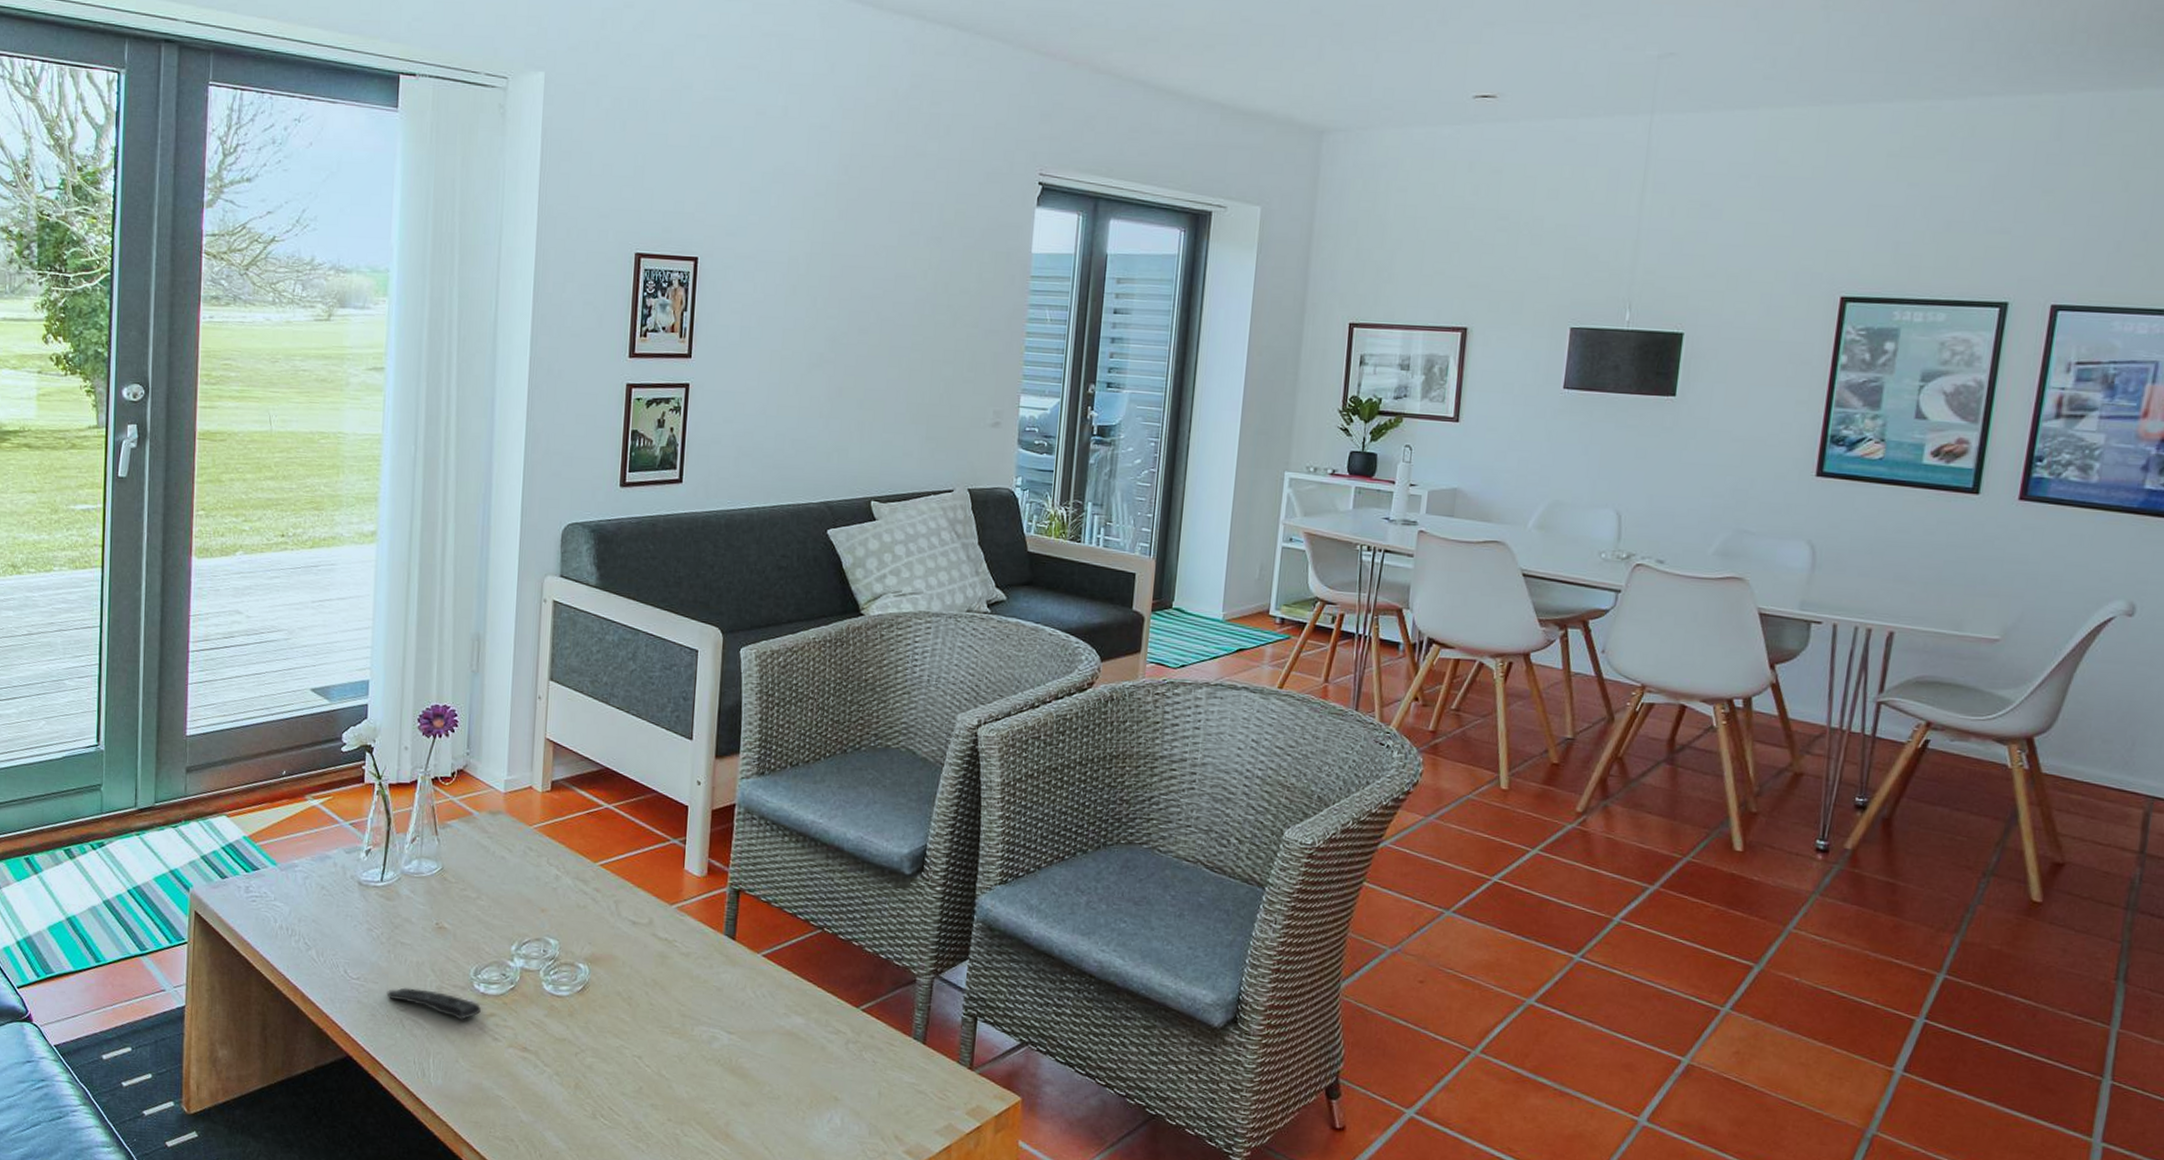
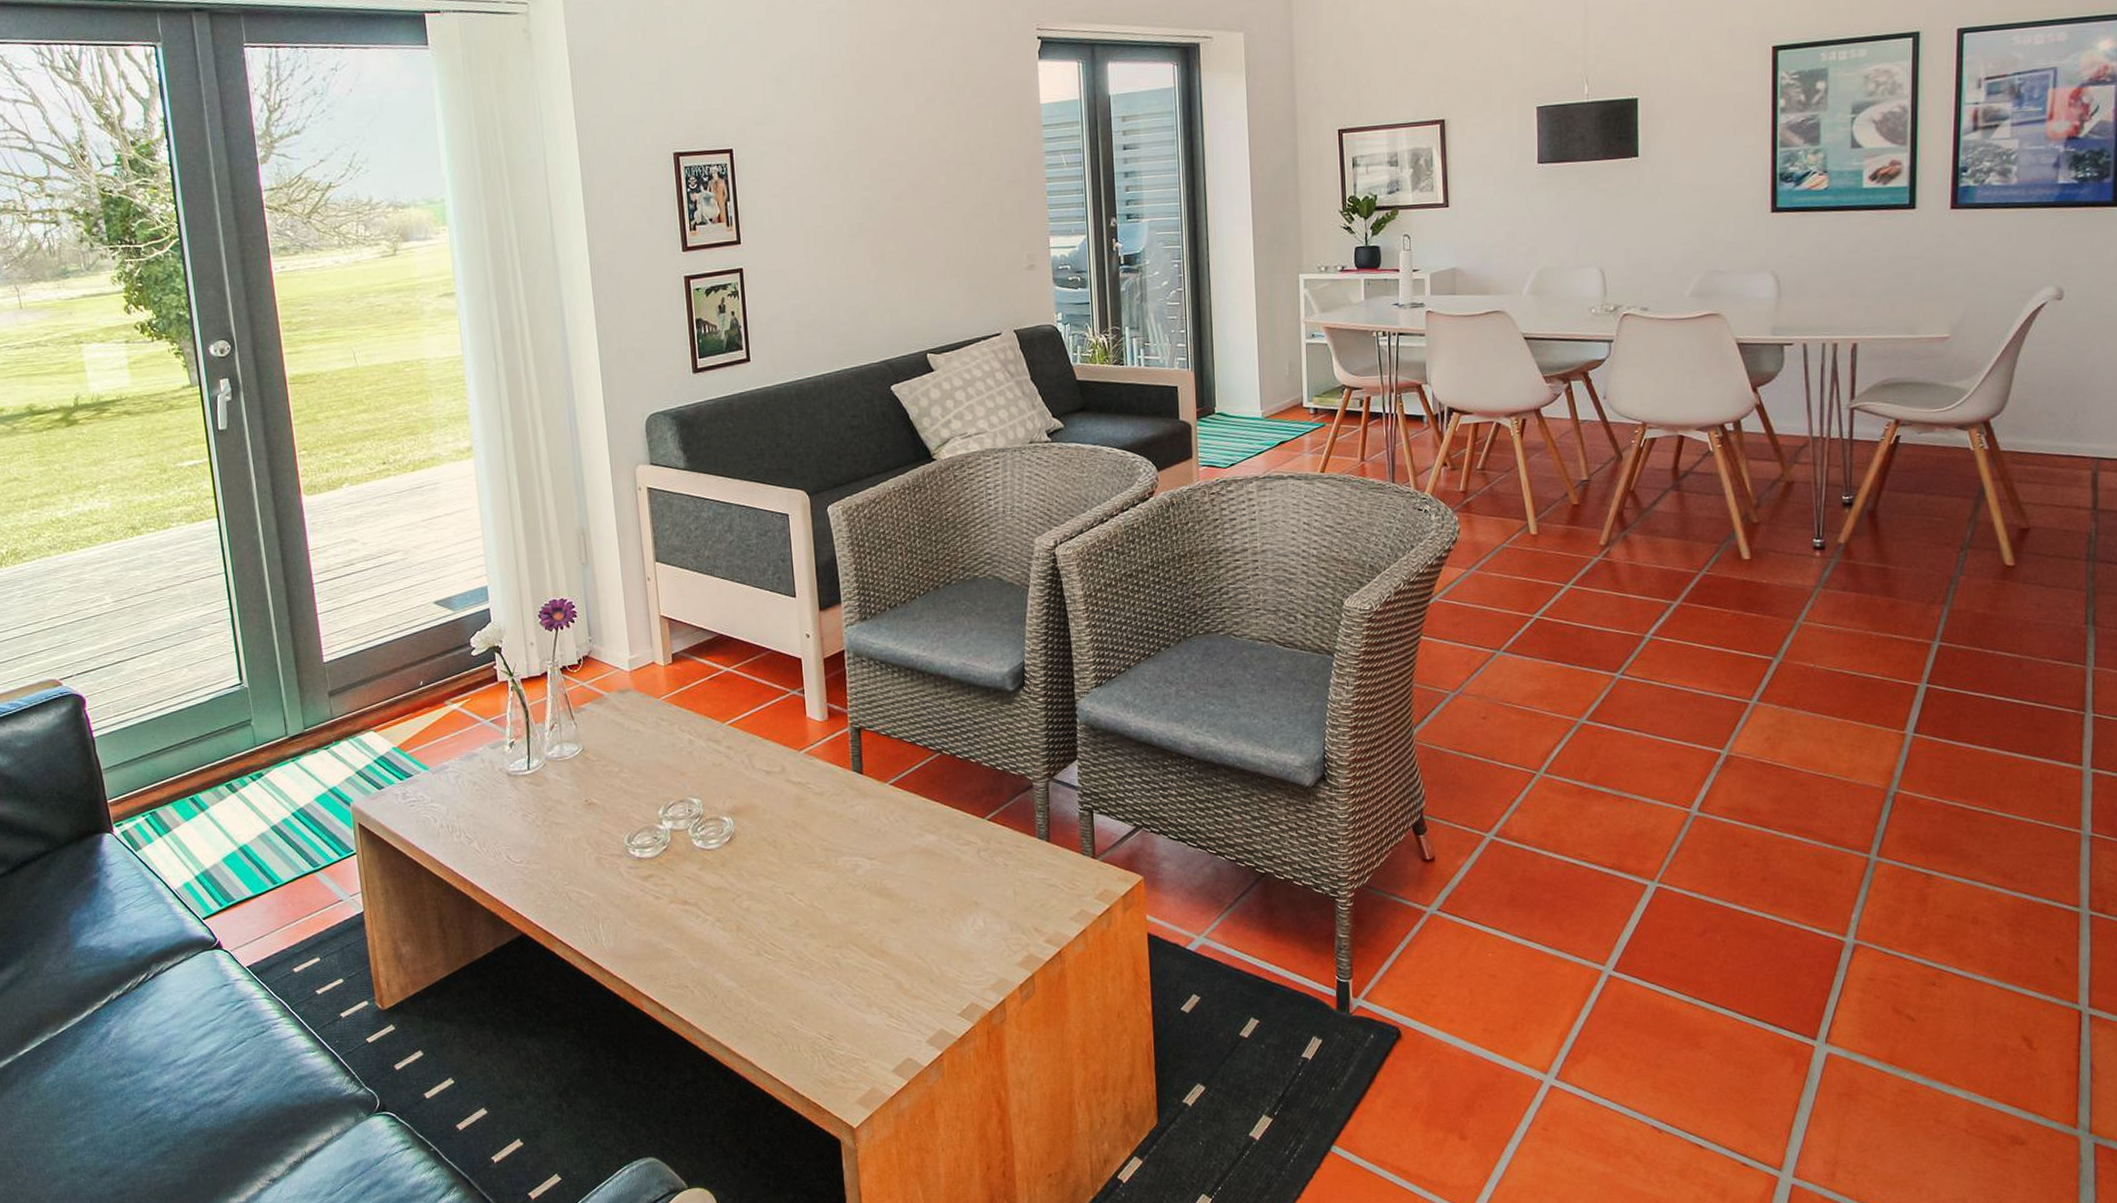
remote control: present [386,987,481,1020] -> none [549,862,639,885]

